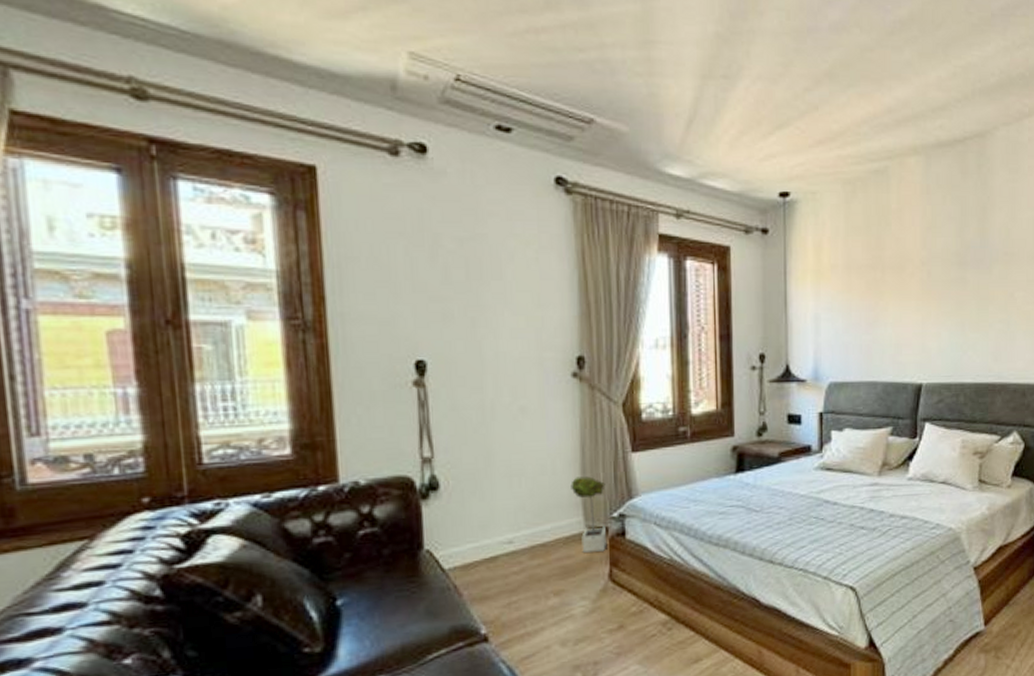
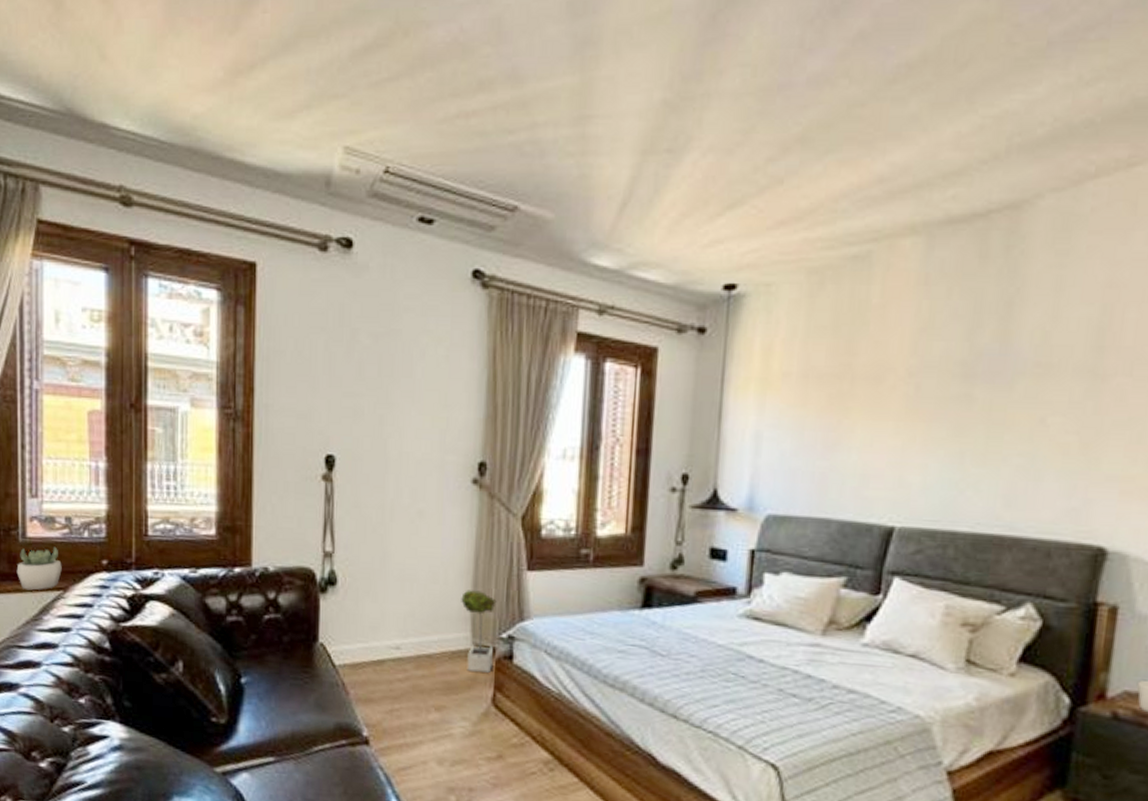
succulent plant: none [15,490,85,546] -> present [16,546,62,591]

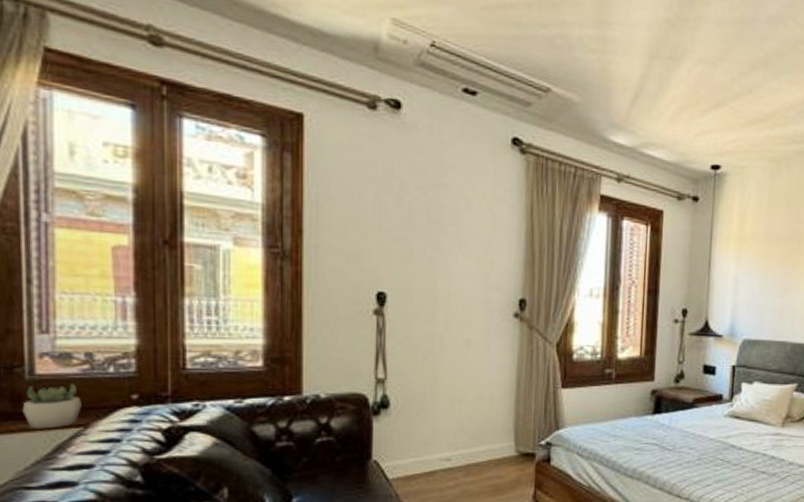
potted tree: present [461,590,497,673] -> none [505,406,536,474]

